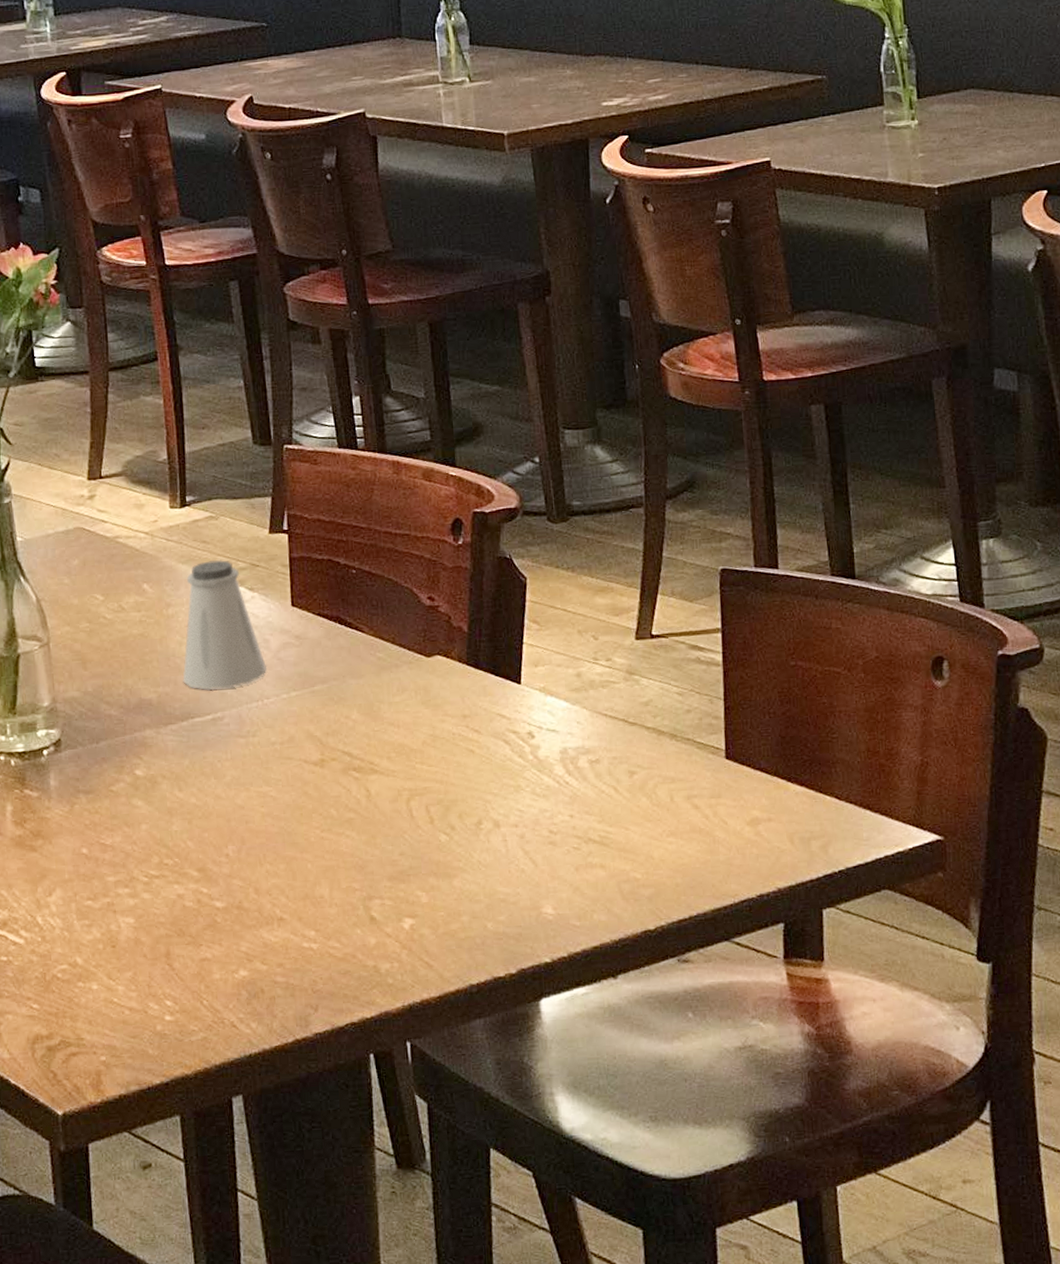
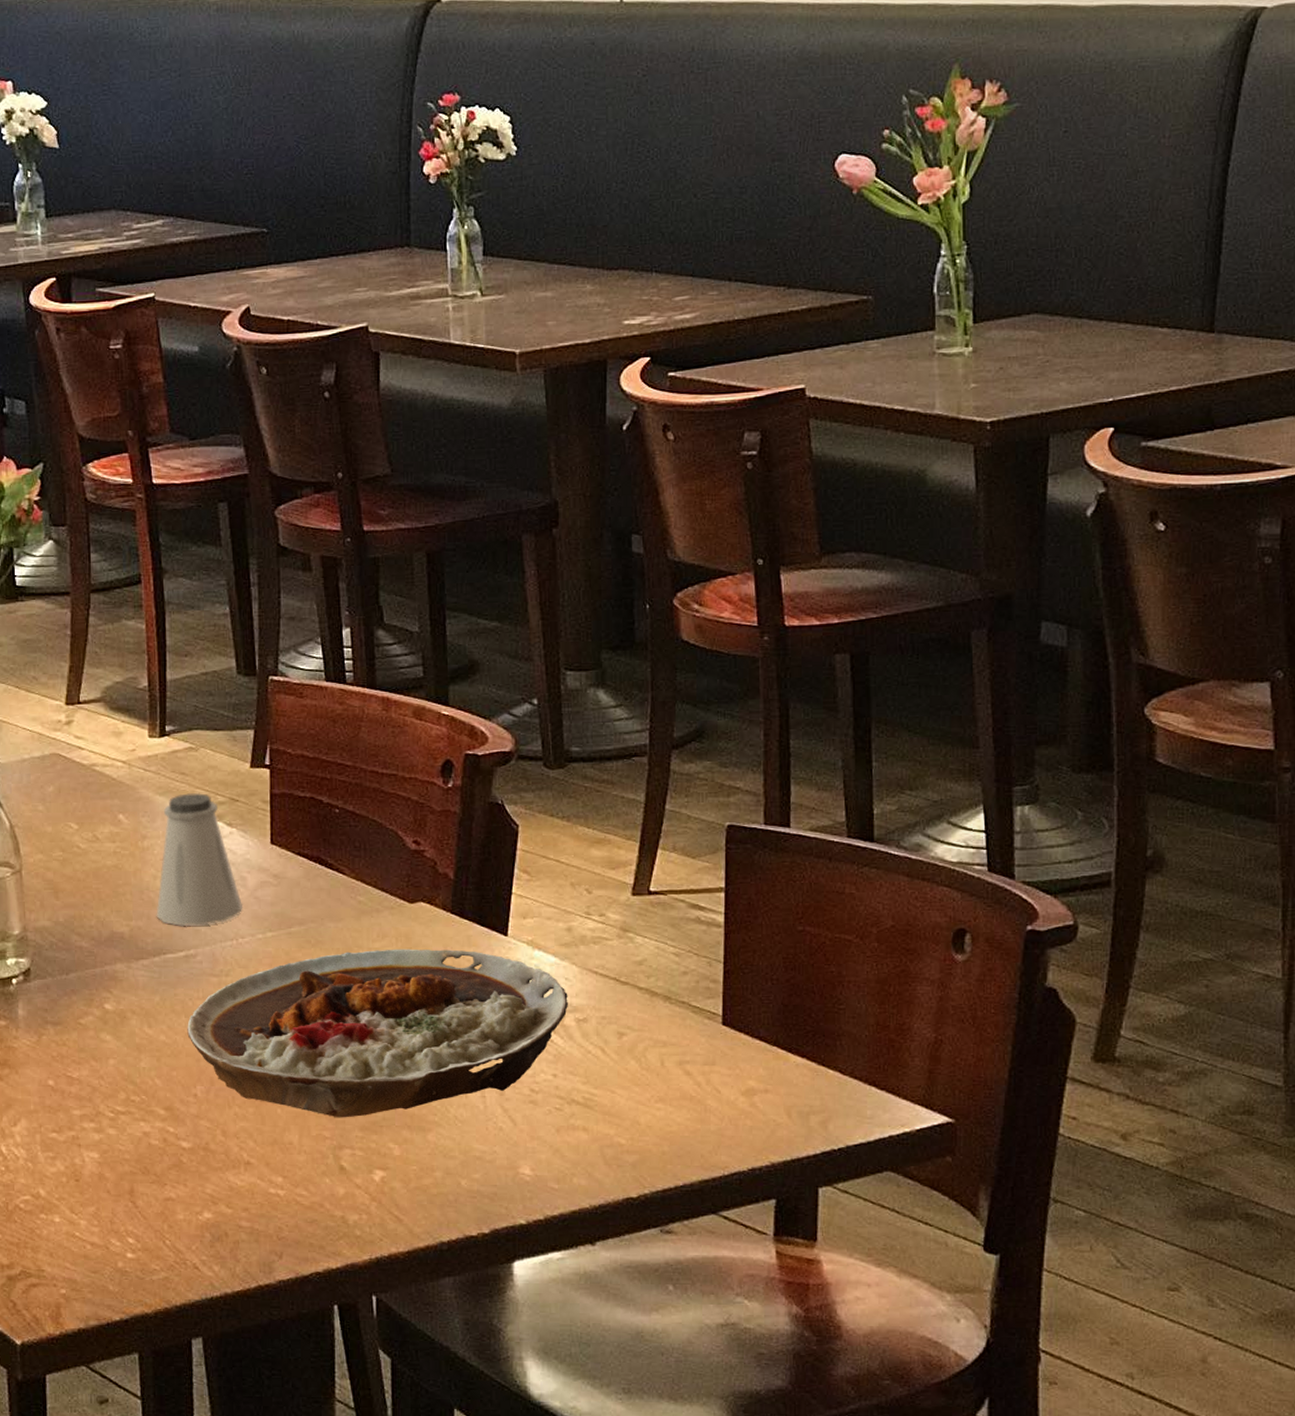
plate: none [217,700,581,870] -> present [187,949,568,1118]

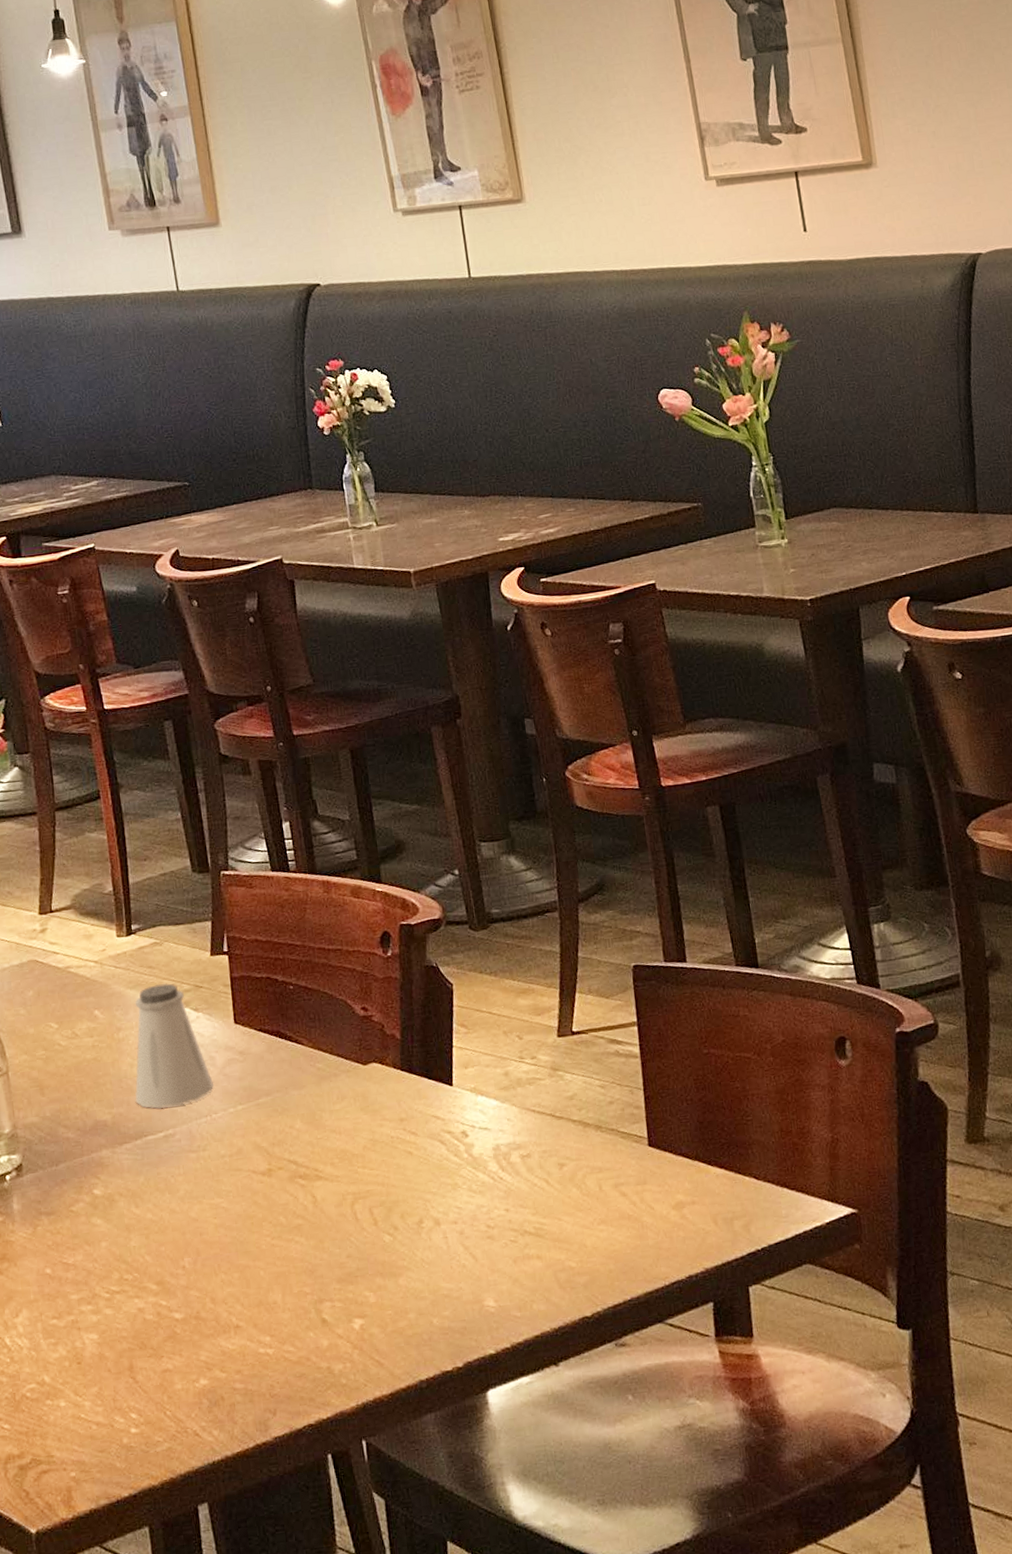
plate: present [187,949,568,1118] -> none [171,1103,512,1274]

